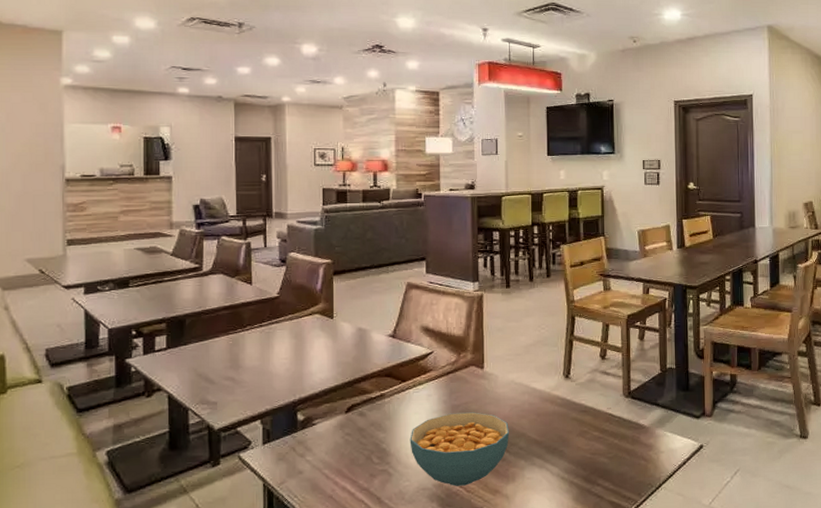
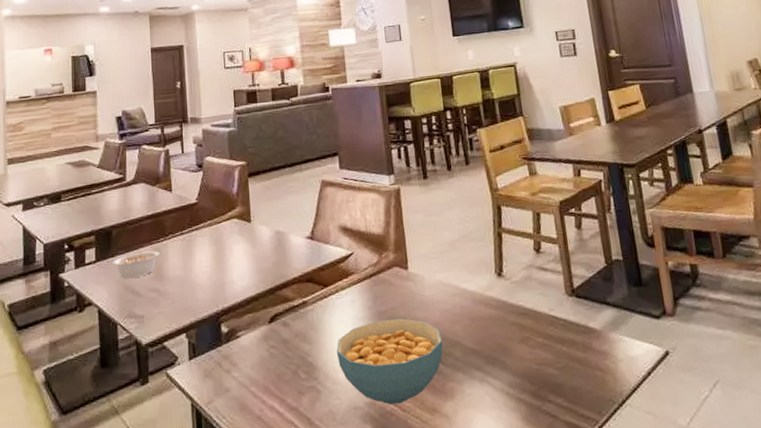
legume: none [185,341,241,366] -> present [112,250,164,278]

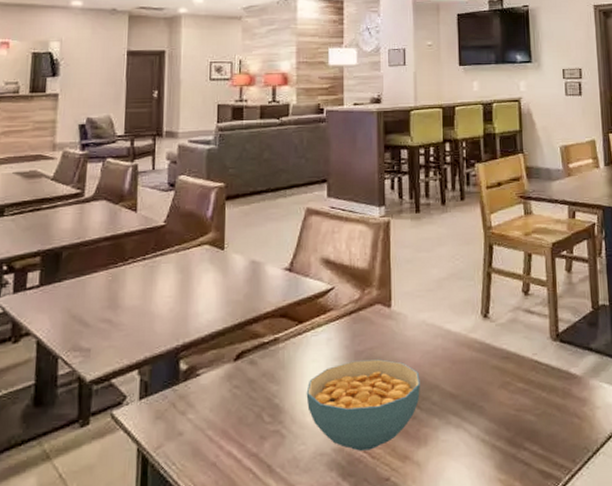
legume: present [112,250,164,278] -> none [59,276,121,306]

